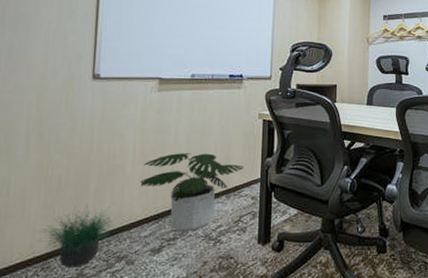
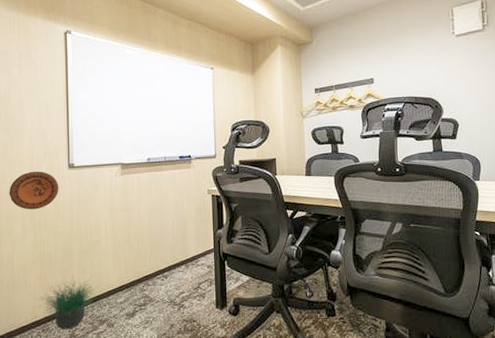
decorative plate: none [11,79,79,125] -> present [9,171,59,210]
potted plant: present [140,153,244,233] -> none [113,228,199,299]

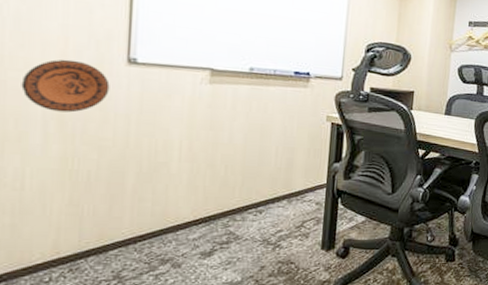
potted plant: present [39,275,98,330] -> none [65,203,160,270]

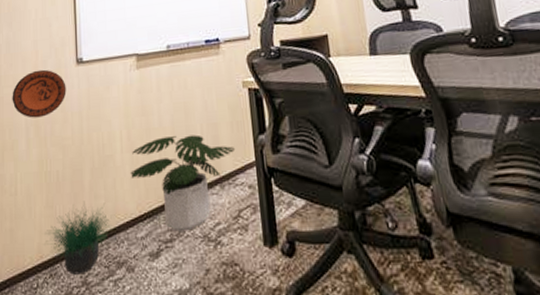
potted plant: none [65,203,160,270] -> present [45,201,114,275]
potted plant: none [188,153,309,237] -> present [130,134,236,233]

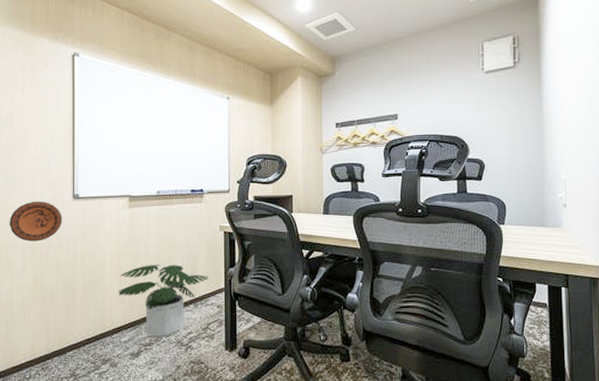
potted plant: present [45,201,114,275] -> none [39,312,101,368]

